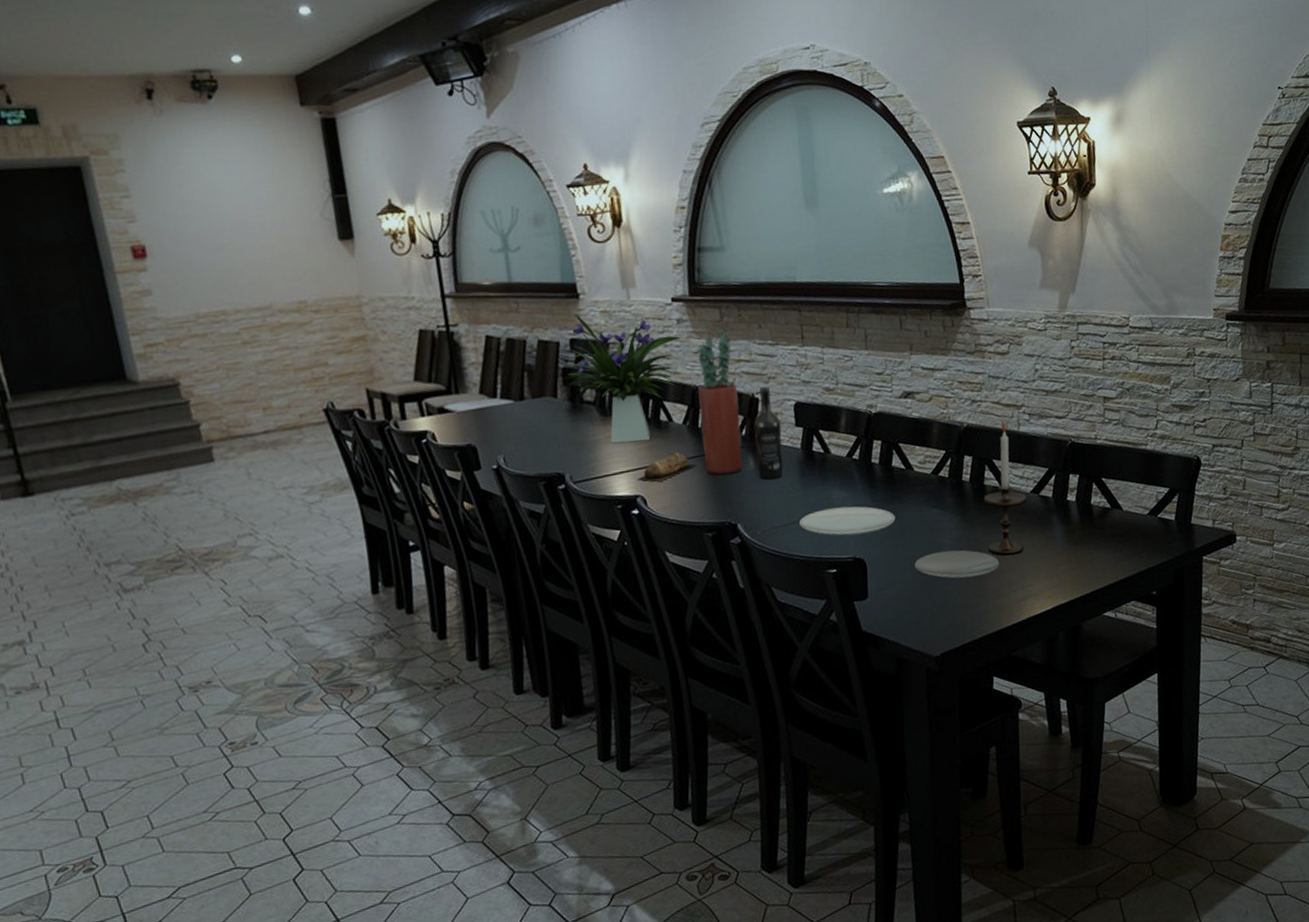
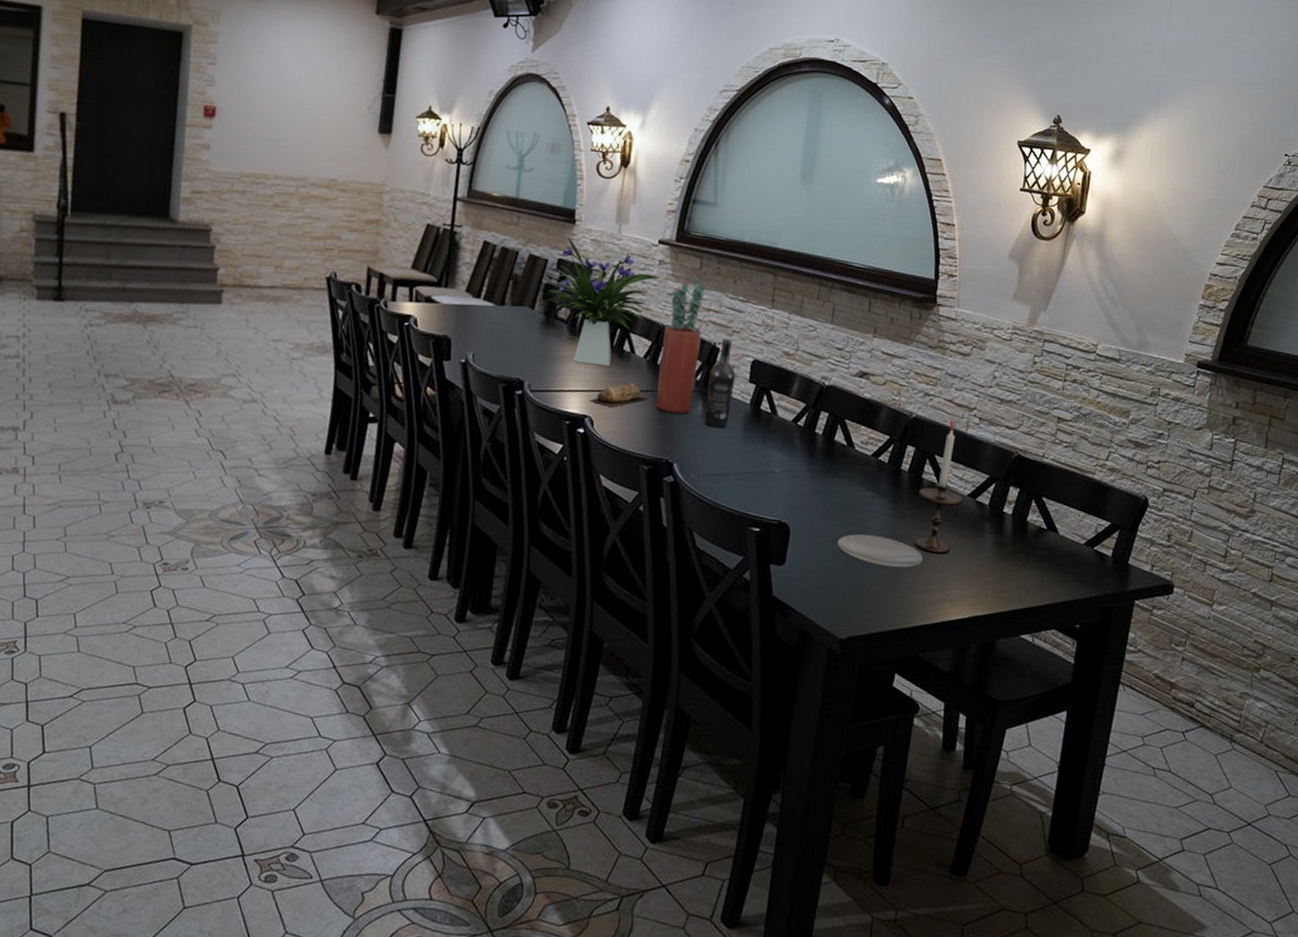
plate: present [799,506,896,536] -> none [733,467,828,501]

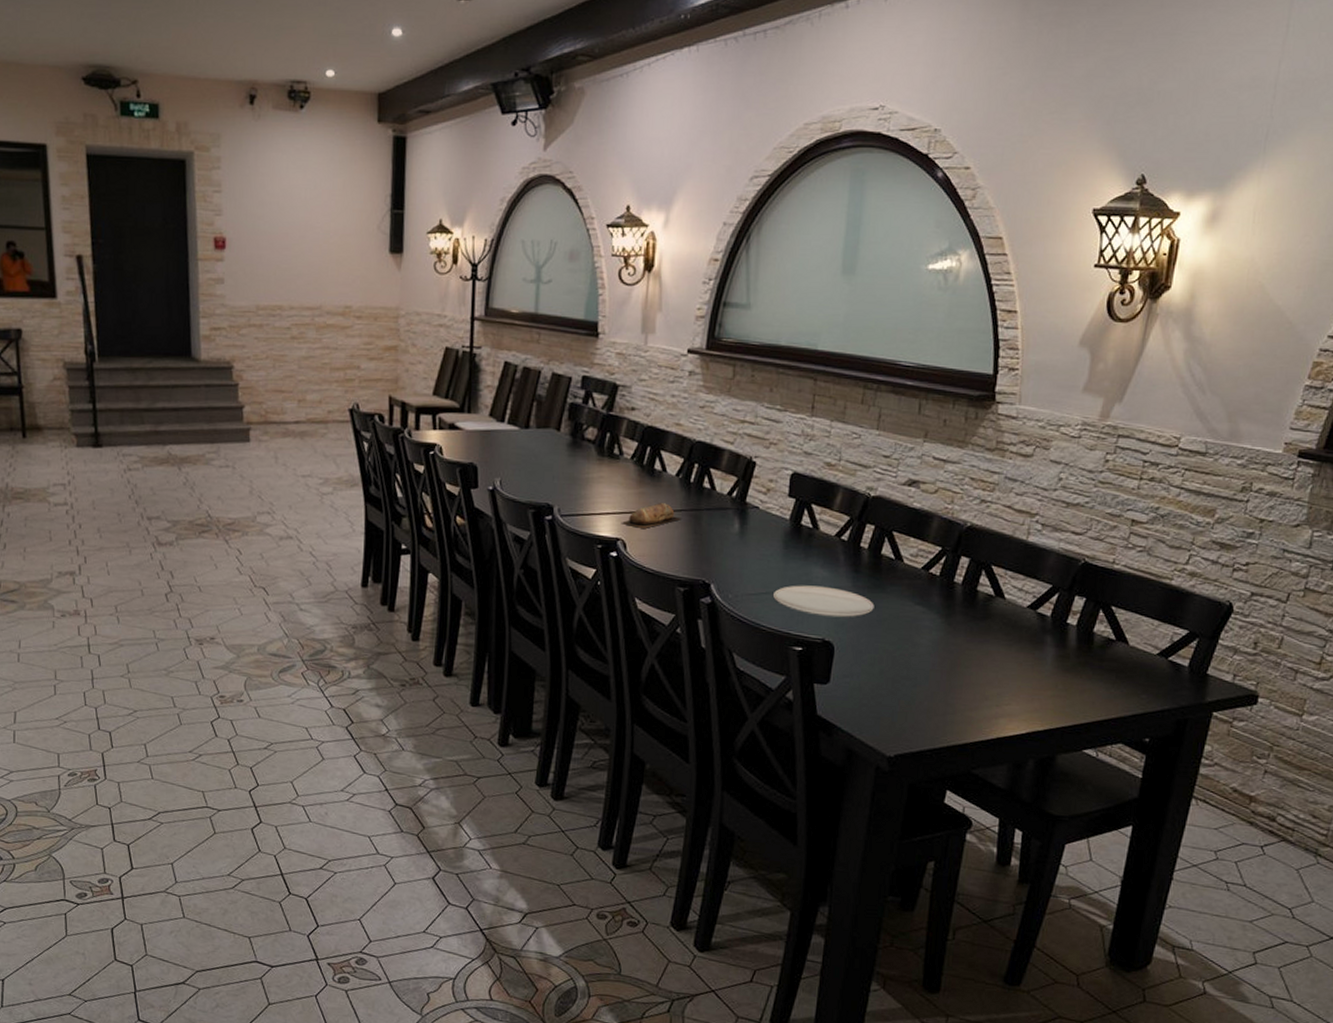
flower arrangement: present [543,239,659,367] -> none [568,354,689,487]
vase: present [655,270,705,415] -> none [689,379,739,534]
wine bottle: present [704,338,736,428] -> none [741,451,774,546]
plate: none [733,467,828,501] -> present [773,585,875,618]
plate: present [837,534,923,569] -> none [885,650,977,685]
candlestick: present [914,419,963,555] -> none [968,526,1022,669]

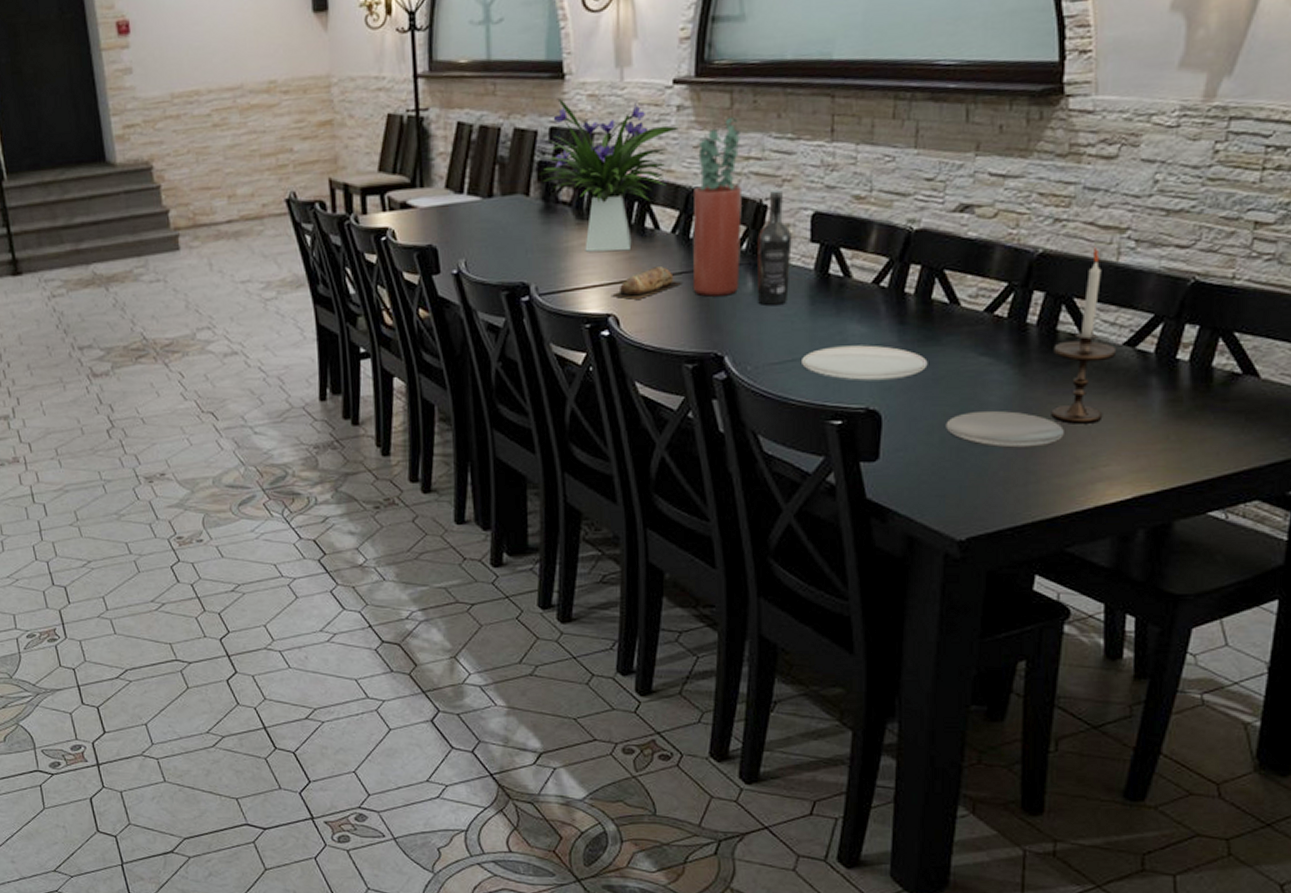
flower arrangement: none [568,354,689,487] -> present [537,99,679,252]
vase: none [689,379,739,534] -> present [692,108,743,297]
wine bottle: none [741,451,774,546] -> present [756,190,792,305]
plate: none [885,650,977,685] -> present [946,411,1064,449]
candlestick: none [968,526,1022,669] -> present [1051,247,1117,424]

